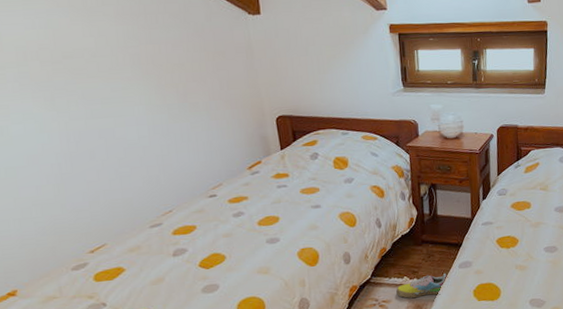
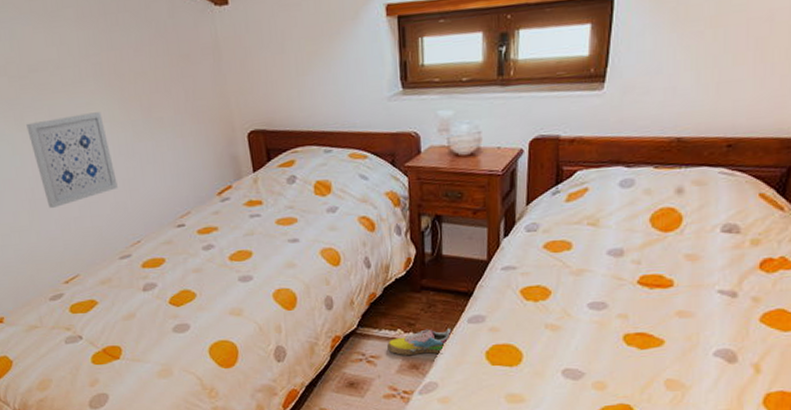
wall art: none [57,96,151,182] -> present [26,112,118,208]

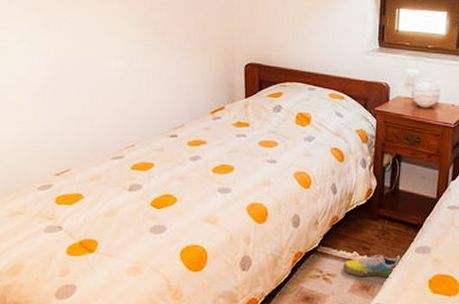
wall art: present [26,112,118,208] -> none [50,29,123,106]

